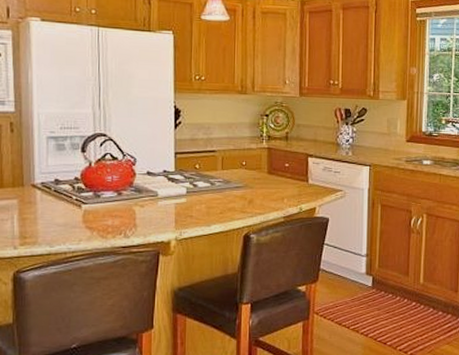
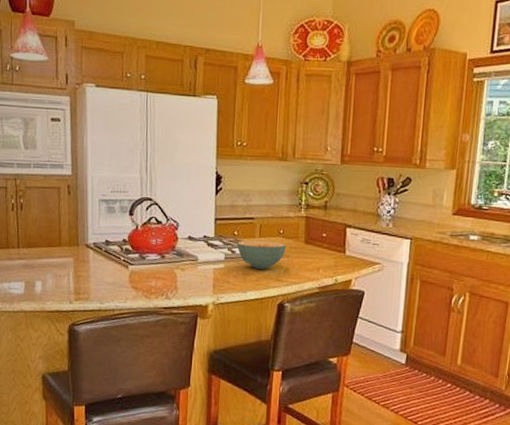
cereal bowl: none [199,173,250,201] -> present [237,240,286,269]

